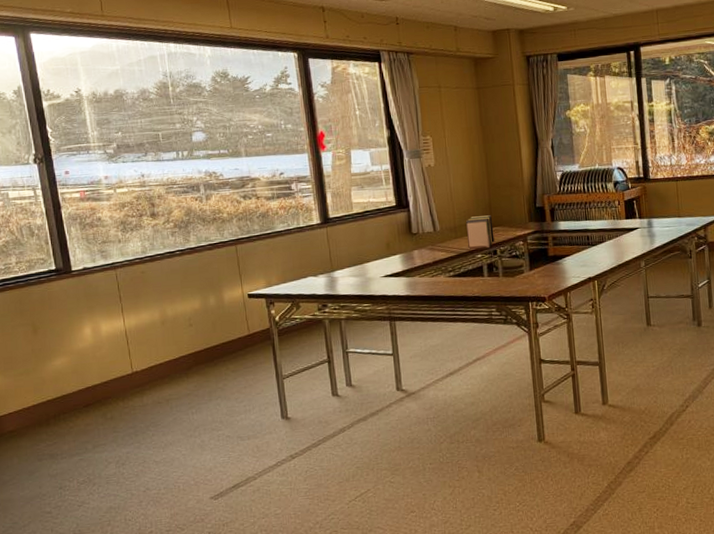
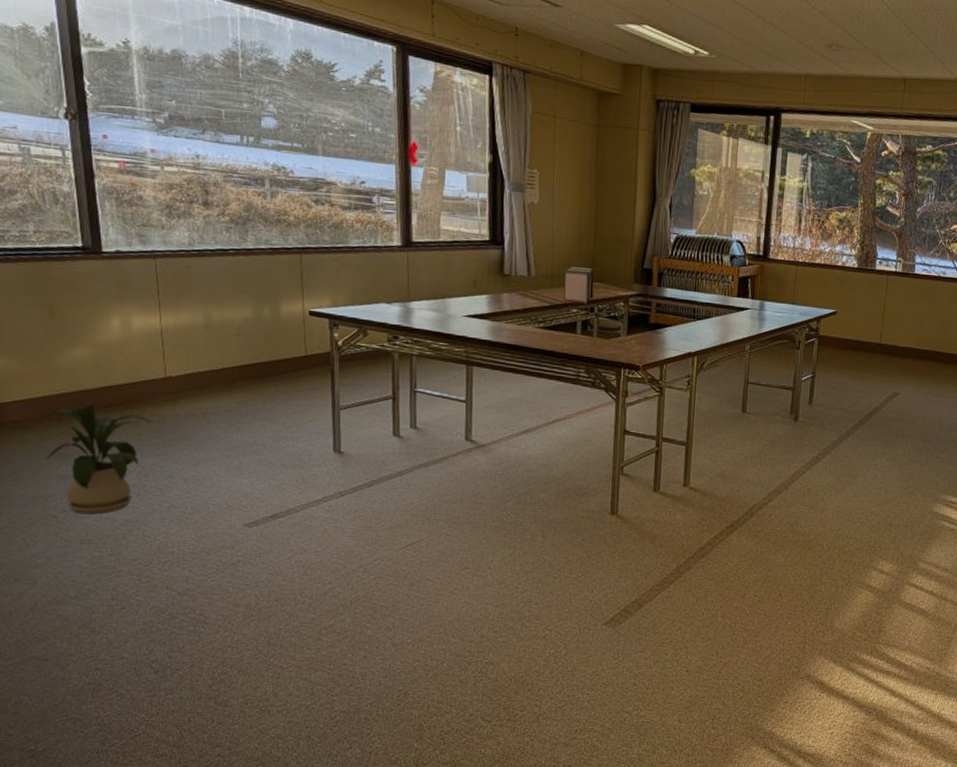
house plant: none [31,407,125,507] -> present [39,405,153,515]

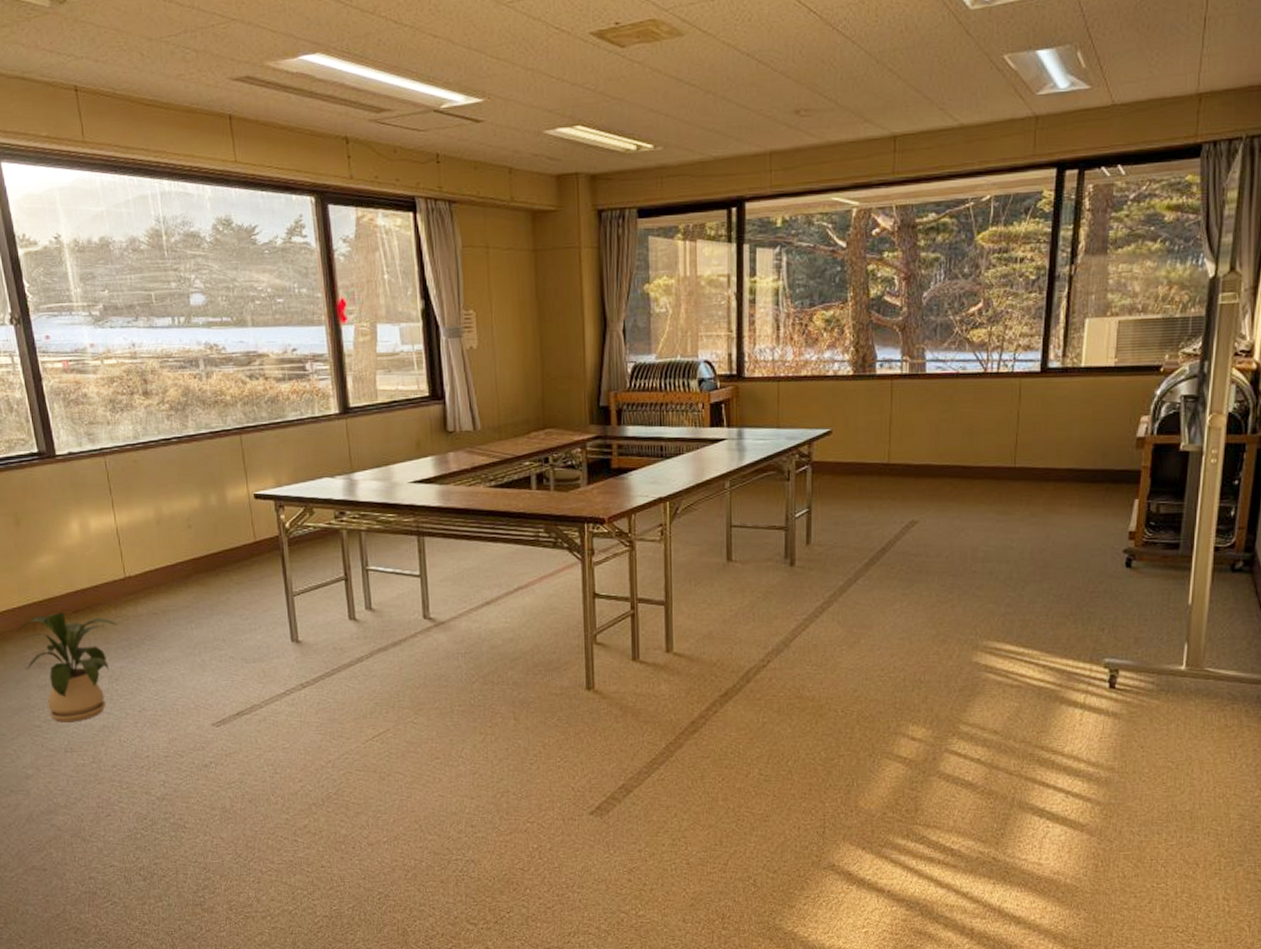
books: present [564,267,594,304] -> none [512,414,546,456]

